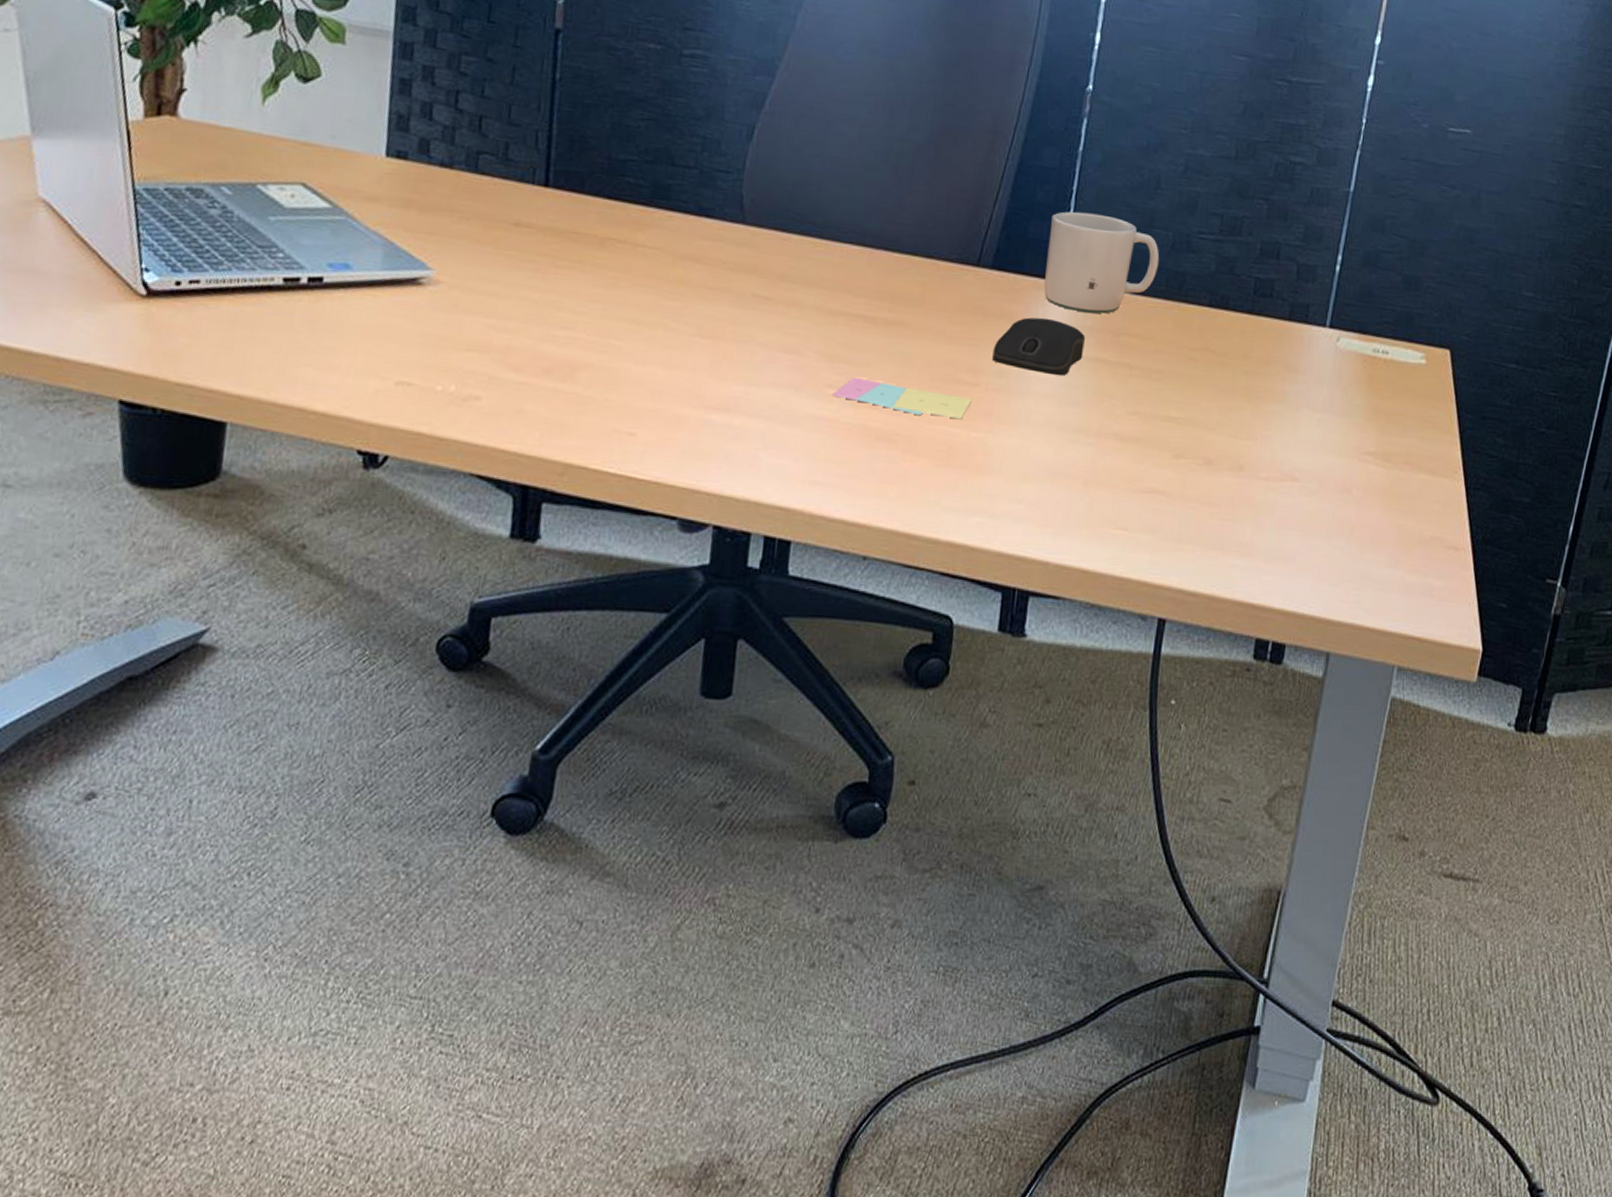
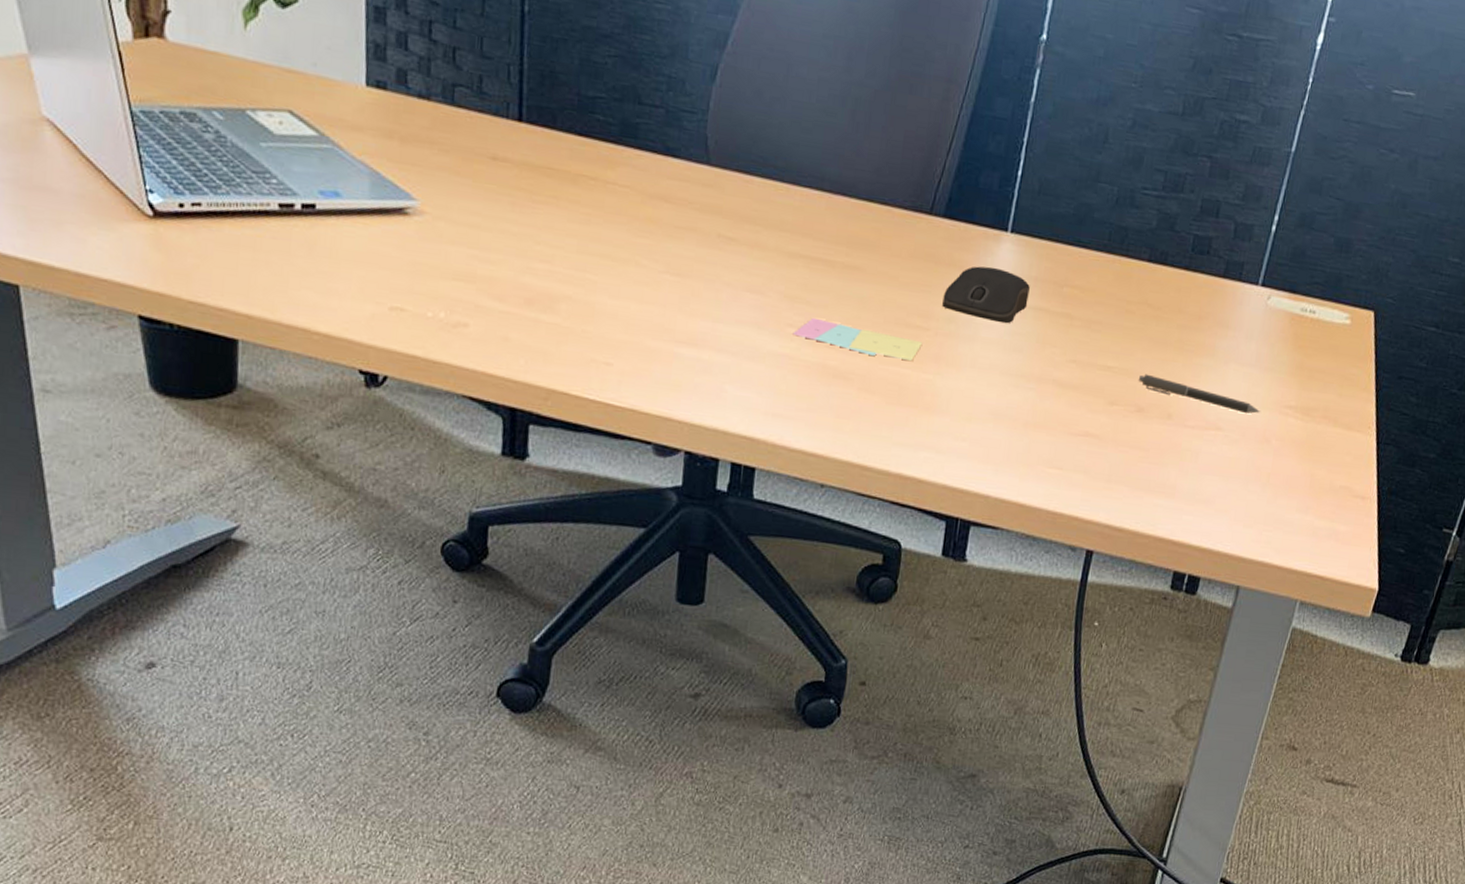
mug: present [1044,211,1160,314] -> none [992,163,1104,265]
pen: none [1204,423,1339,463] -> present [1138,373,1261,414]

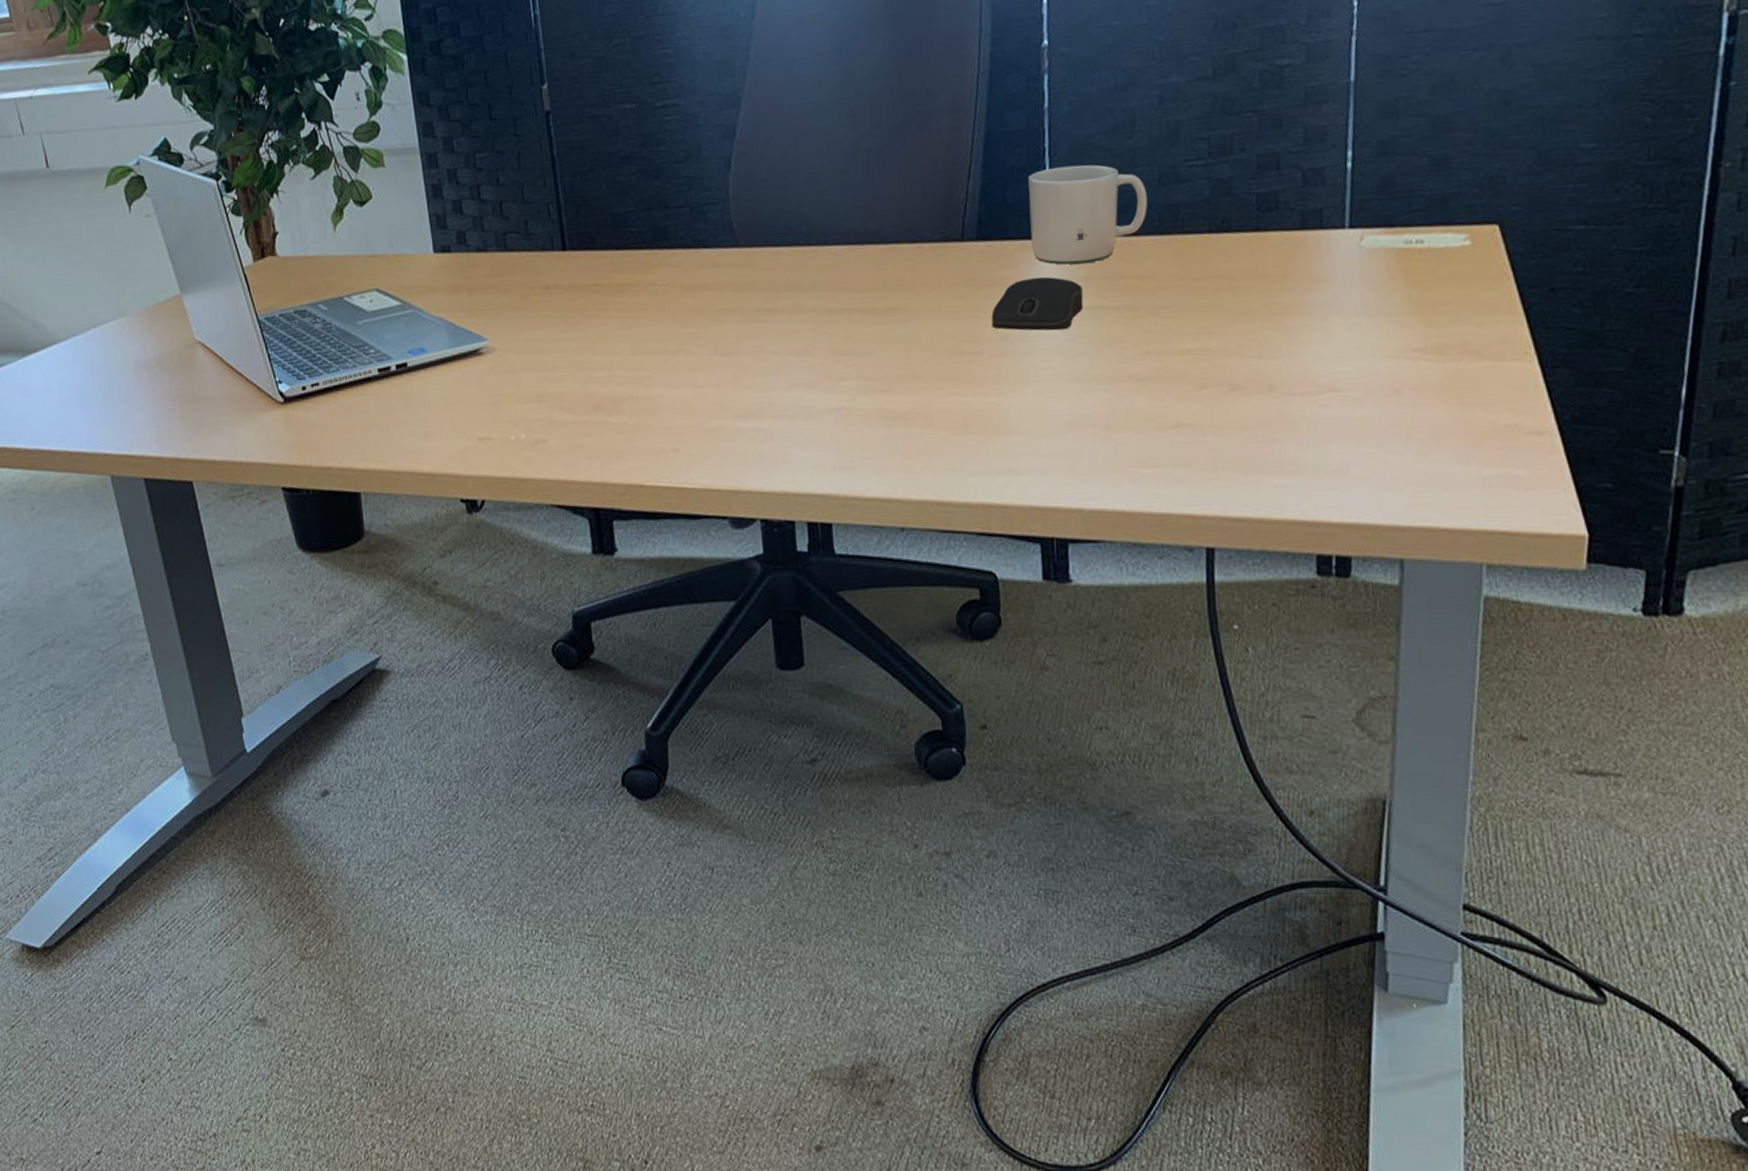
sticky notes: present [793,317,923,362] -> none [845,366,979,391]
mug: none [992,163,1104,265] -> present [1027,164,1148,265]
pen: present [1138,373,1261,414] -> none [1225,348,1382,368]

